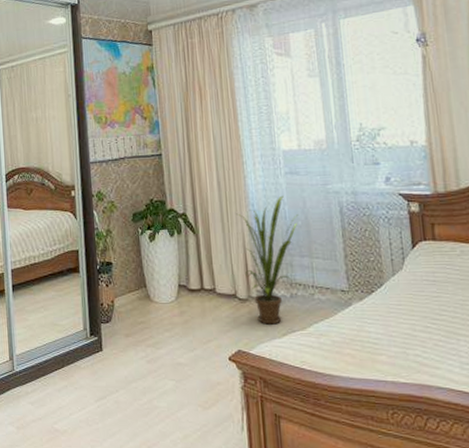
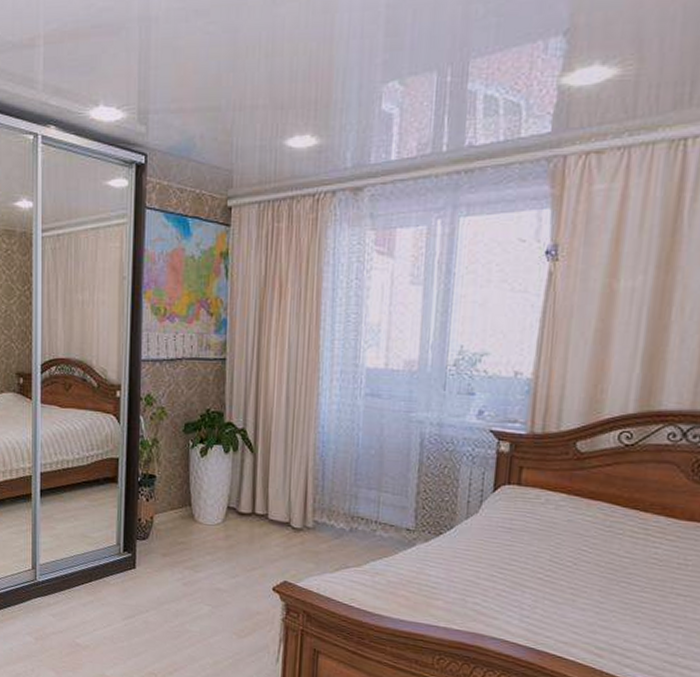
house plant: present [236,195,299,325] -> none [303,419,374,558]

